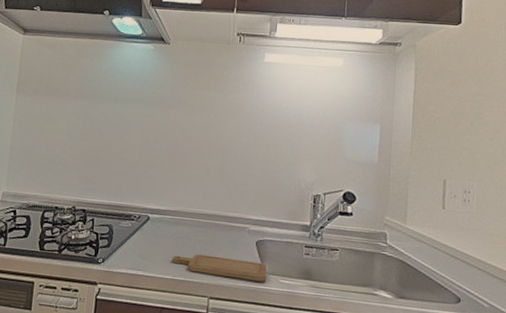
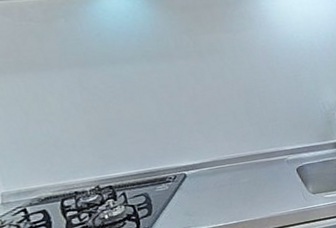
chopping board: present [172,254,267,282] -> none [219,185,313,213]

